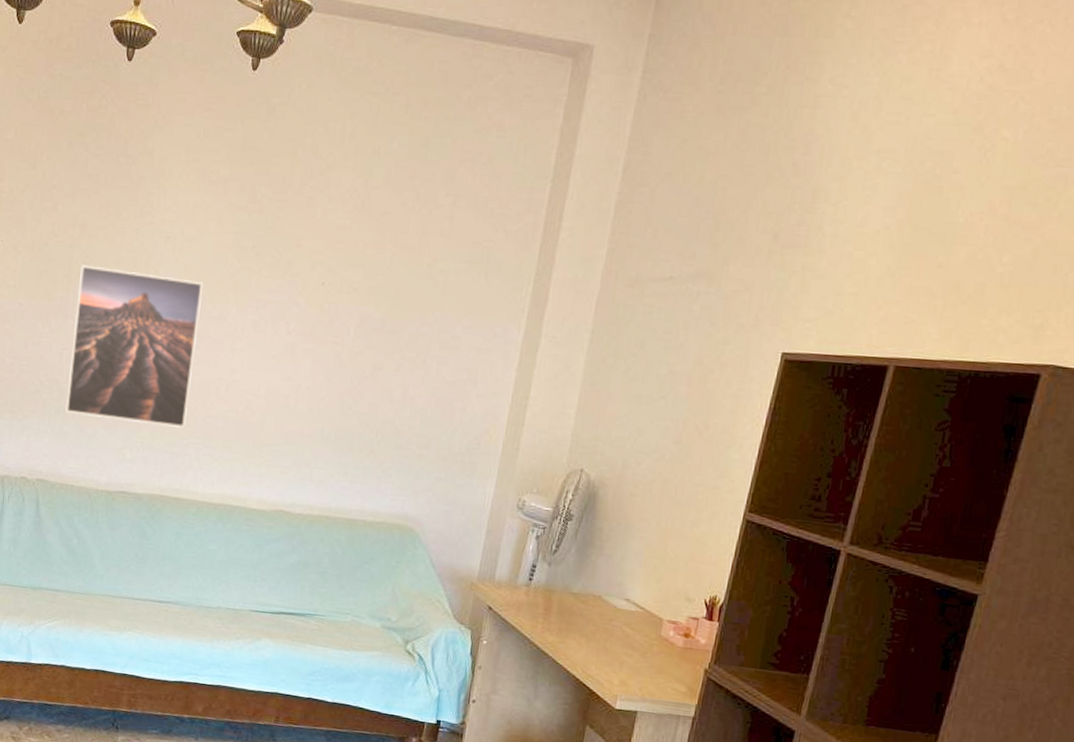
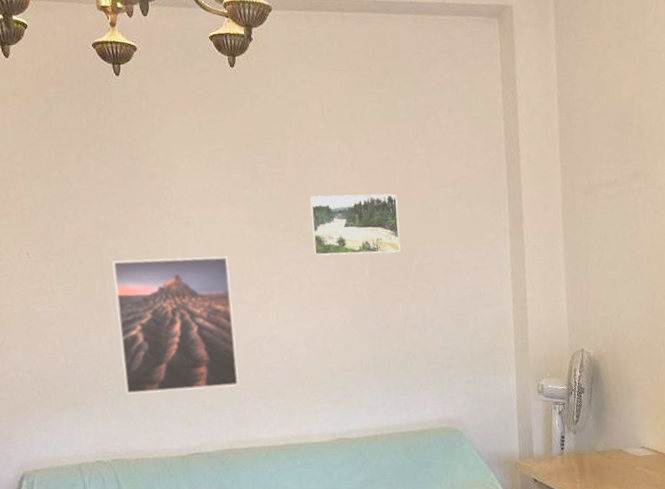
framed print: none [297,231,406,314] -> present [309,194,401,256]

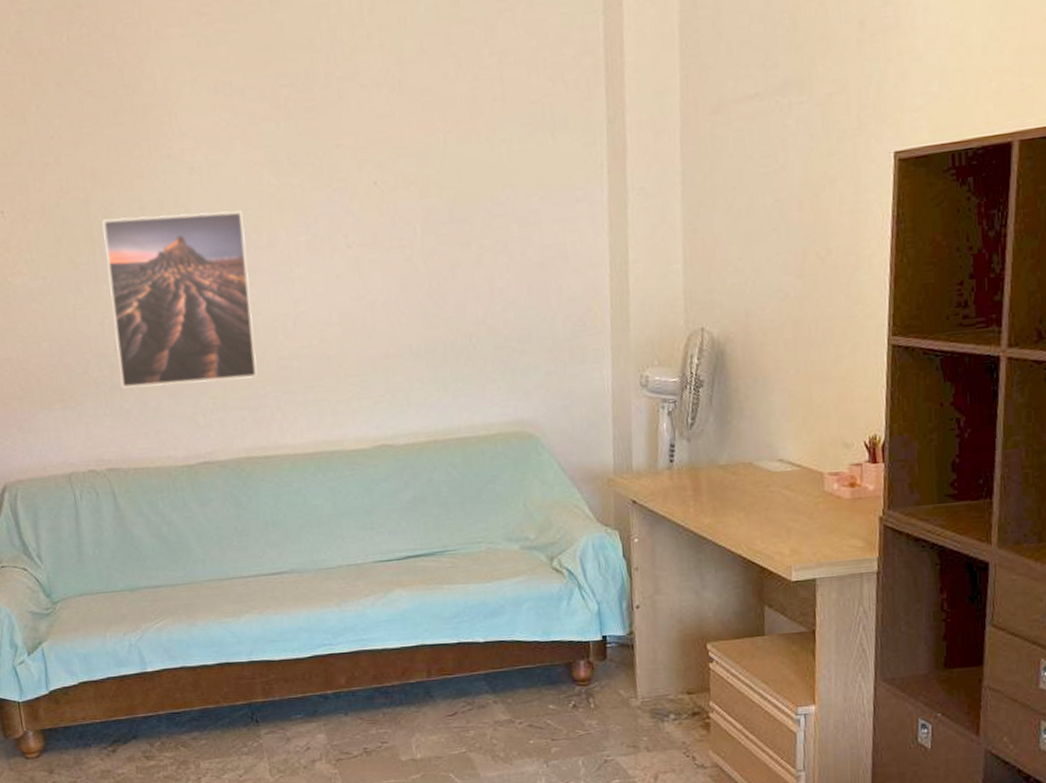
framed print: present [309,194,401,256] -> none [344,122,463,208]

